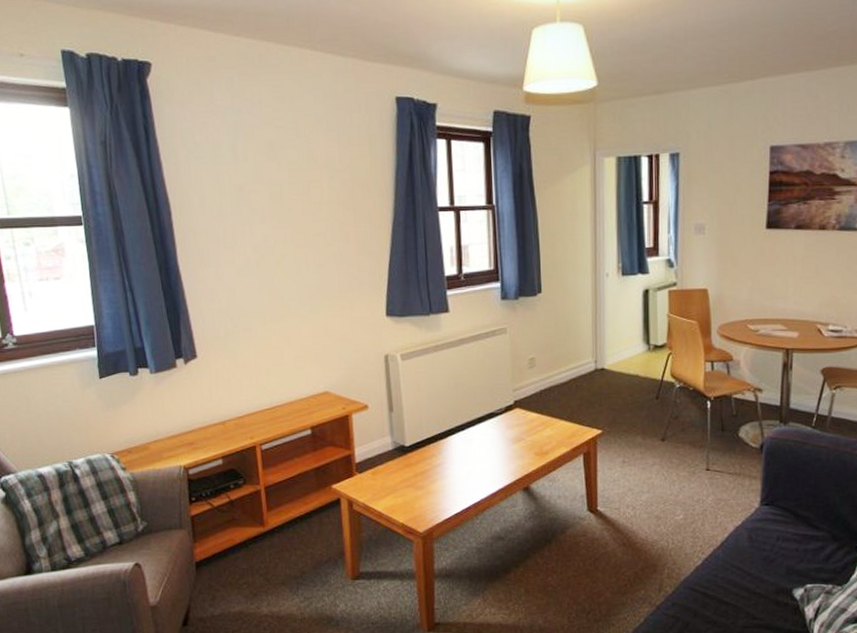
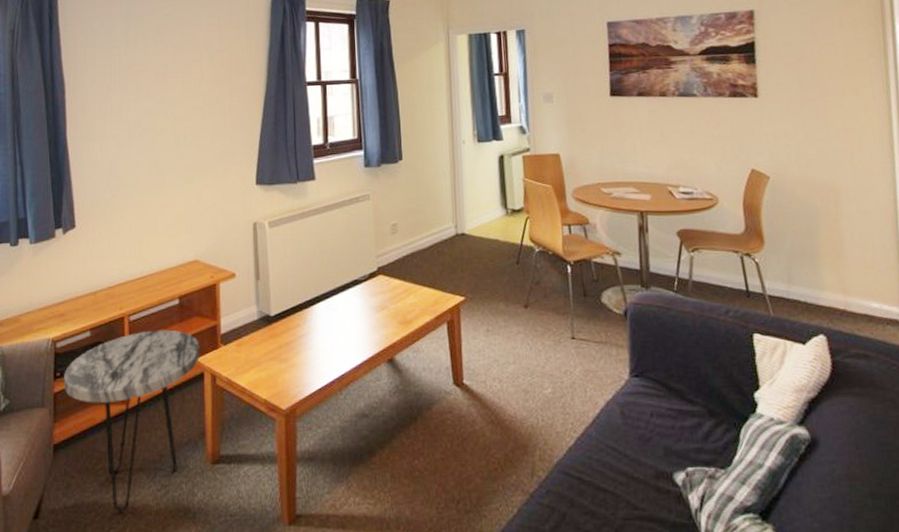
side table: none [199,458,336,620] -> present [64,330,200,512]

